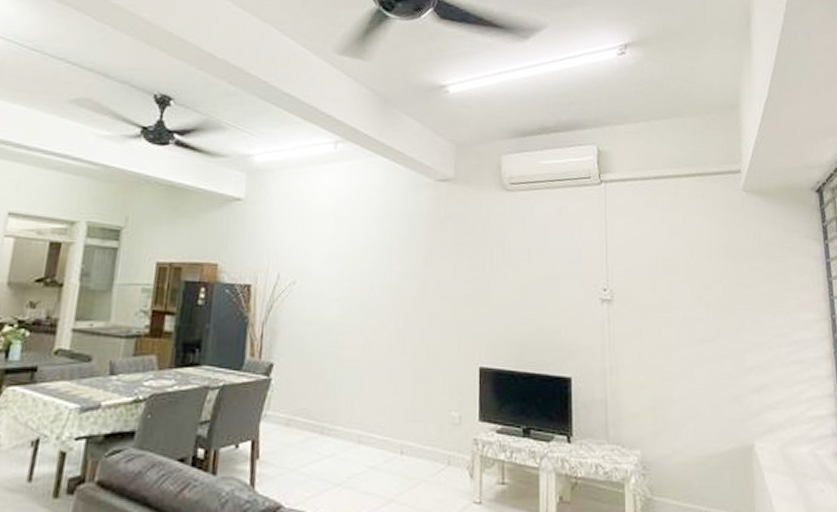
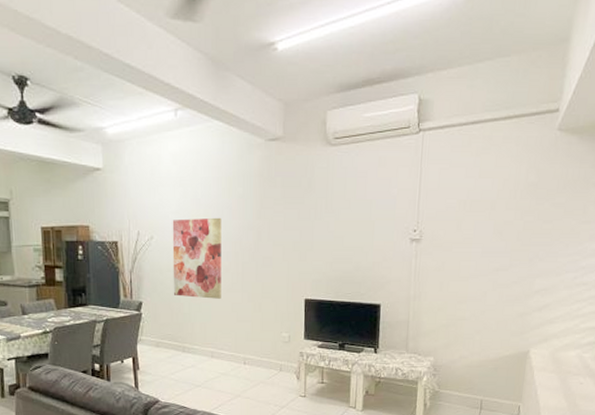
wall art: none [314,262,381,363] -> present [172,217,222,299]

